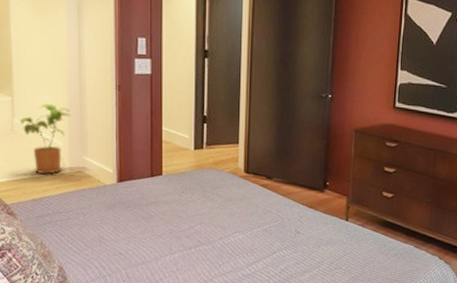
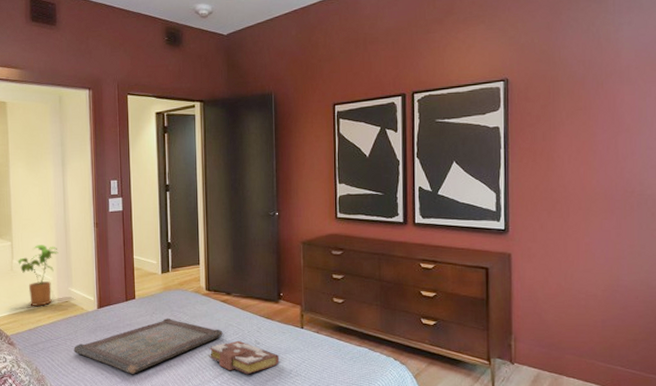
serving tray: none [87,199,260,256] -> present [74,319,223,374]
book: none [243,228,320,265] -> present [209,340,280,375]

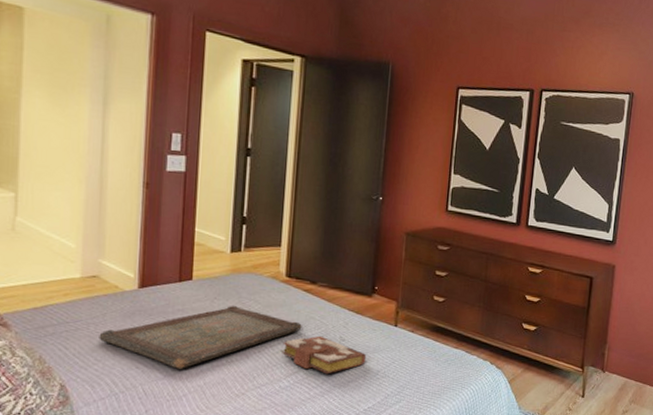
house plant: present [18,245,59,306] -> none [24,201,88,279]

